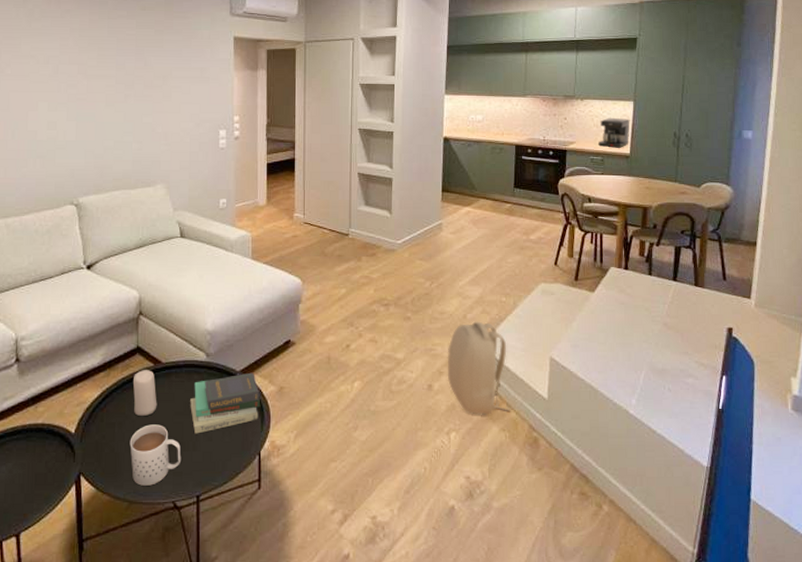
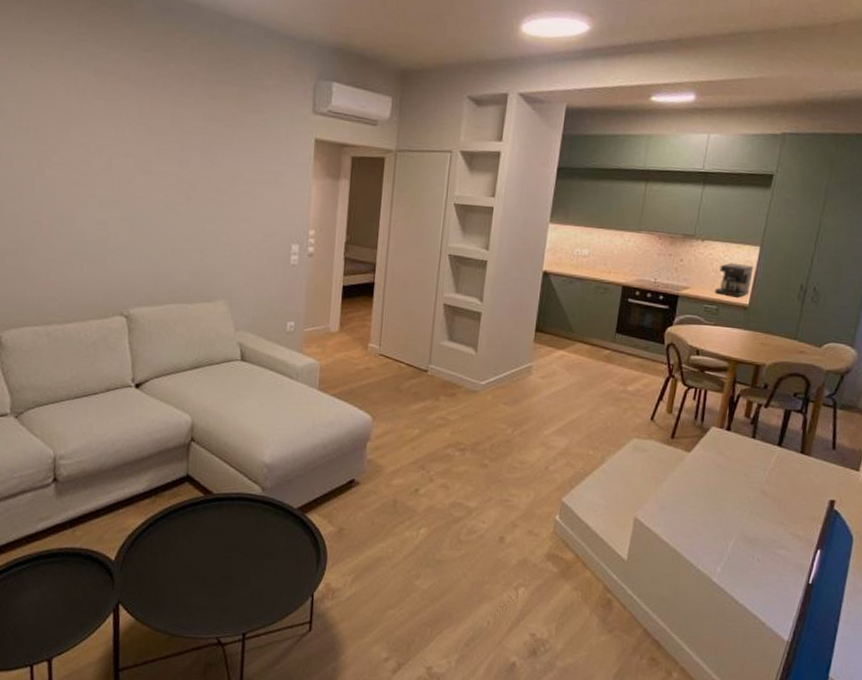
mug: present [129,424,182,486] -> none [173,557,229,620]
candle: present [132,369,157,417] -> none [180,499,206,549]
books: present [190,372,261,434] -> none [241,510,318,571]
backpack: present [447,321,511,415] -> none [521,474,589,572]

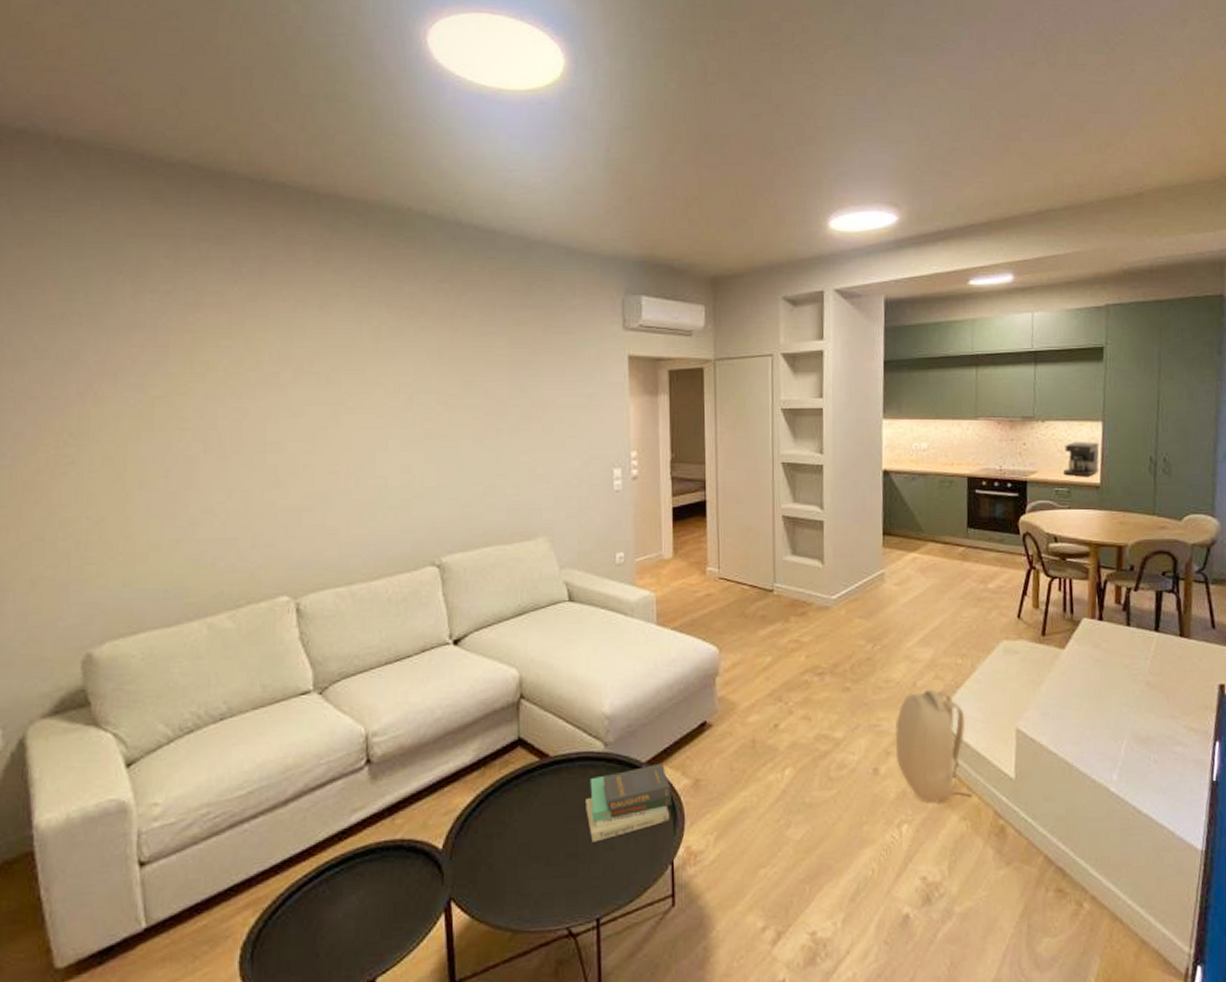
books: none [241,510,318,571] -> present [586,763,673,843]
backpack: none [521,474,589,572] -> present [895,689,973,802]

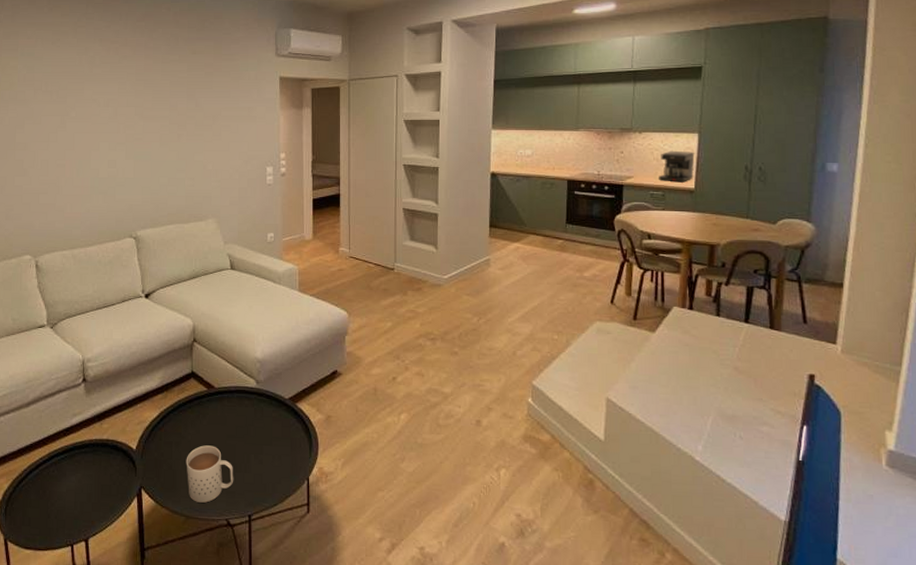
mug: none [512,833,577,910] -> present [186,445,234,503]
books: present [586,763,673,843] -> none [241,400,309,457]
backpack: present [895,689,973,802] -> none [496,358,564,453]

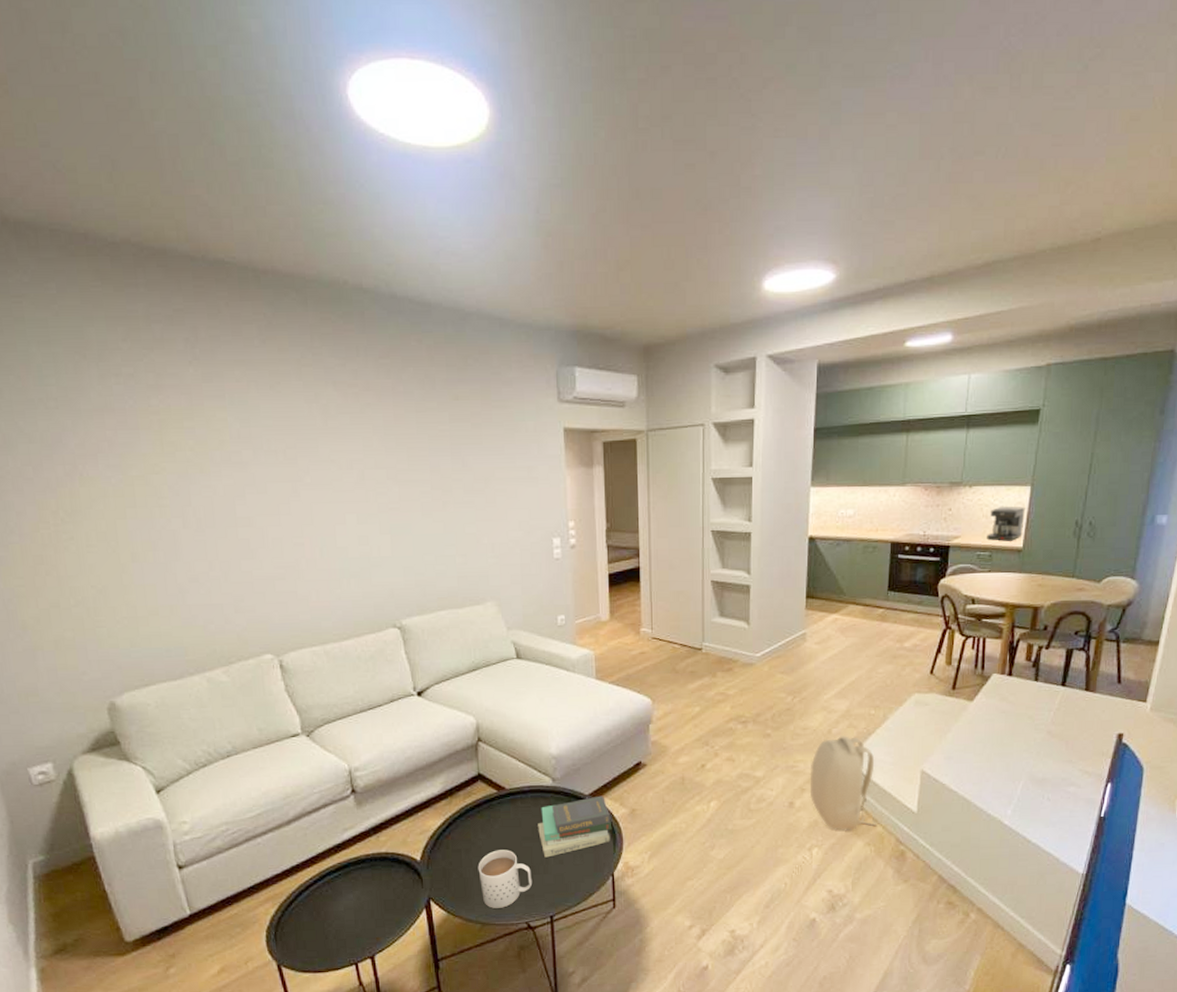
books: none [241,400,309,457] -> present [538,795,613,858]
backpack: none [496,358,564,453] -> present [809,736,877,830]

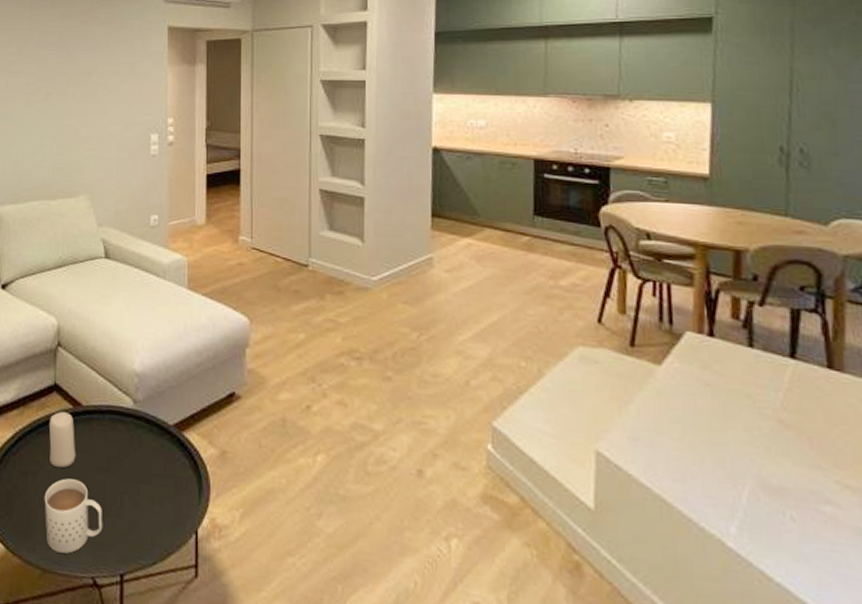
candle: none [476,795,504,843] -> present [48,411,76,469]
books: present [538,795,613,858] -> none [114,428,199,498]
backpack: present [809,736,877,830] -> none [443,390,539,521]
coffee maker: present [987,506,1026,541] -> none [659,124,708,167]

